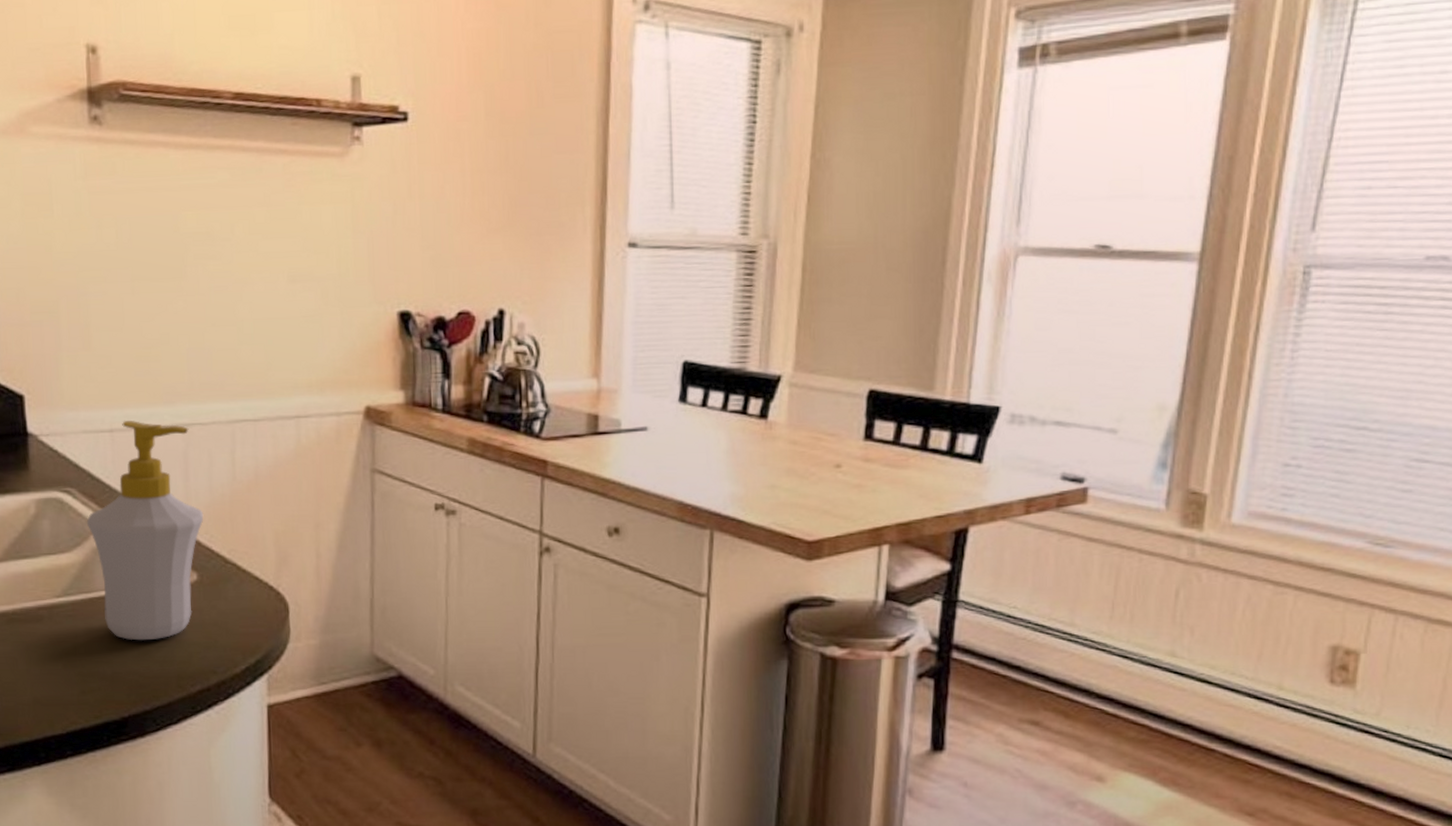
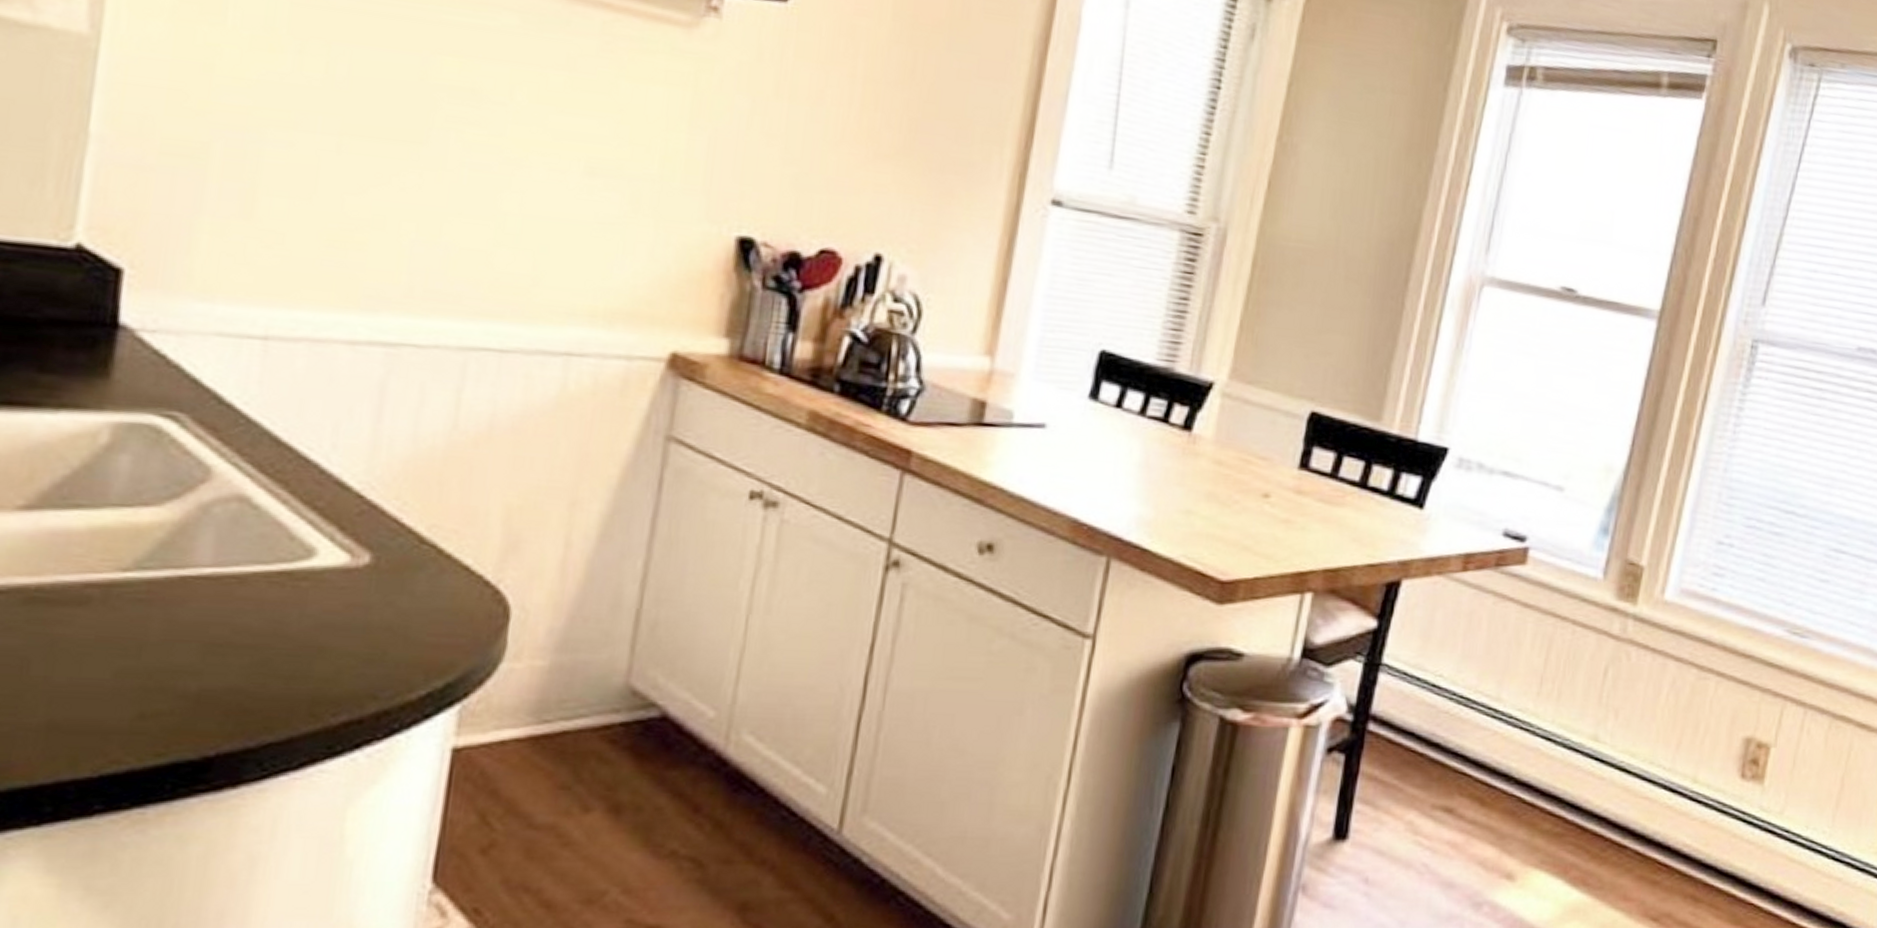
soap bottle: present [86,420,204,641] -> none [196,325,398,645]

